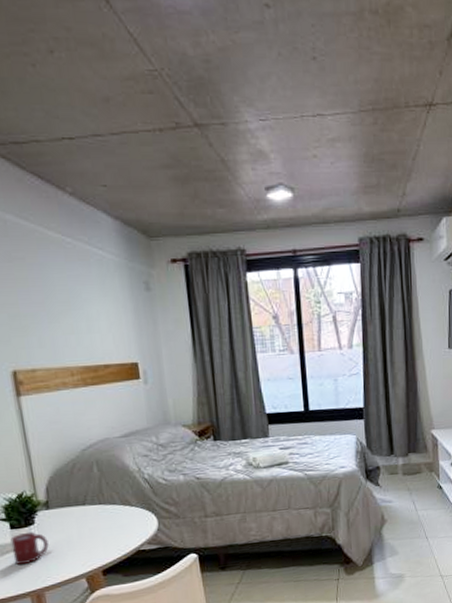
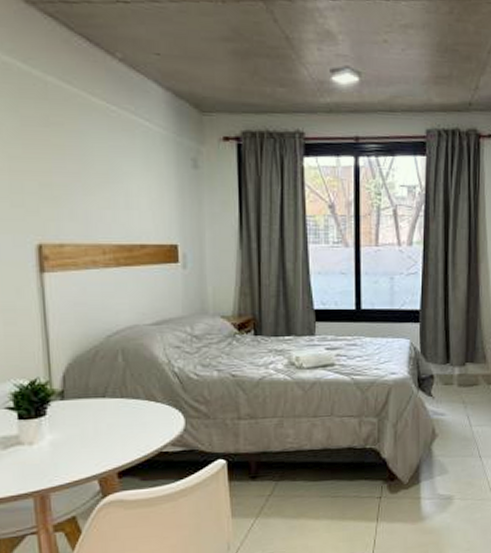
cup: present [10,531,49,566] -> none [17,423,60,461]

